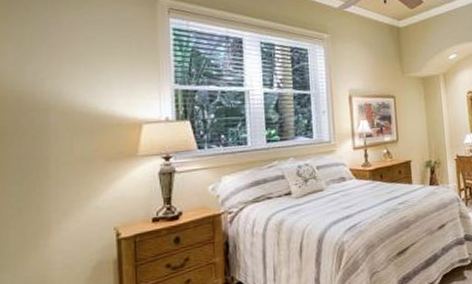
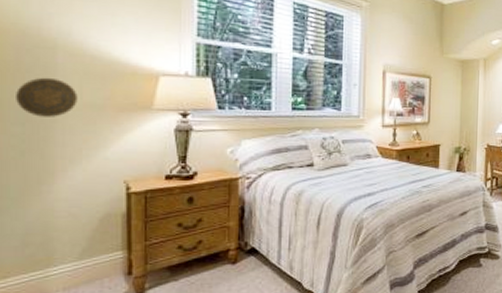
decorative plate: none [14,136,69,175] -> present [16,77,78,117]

